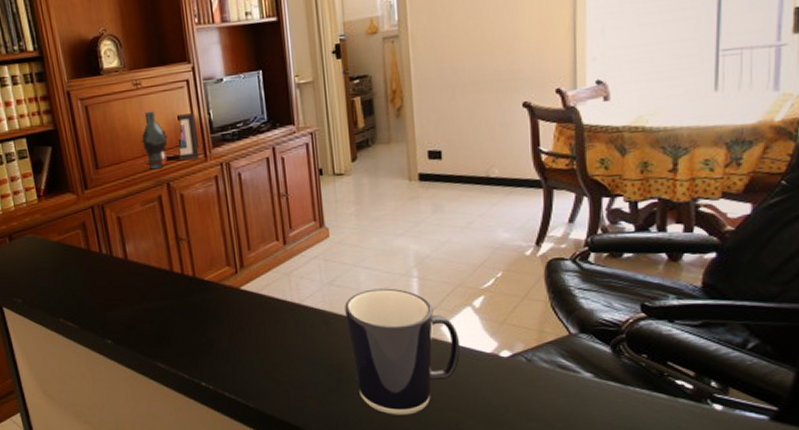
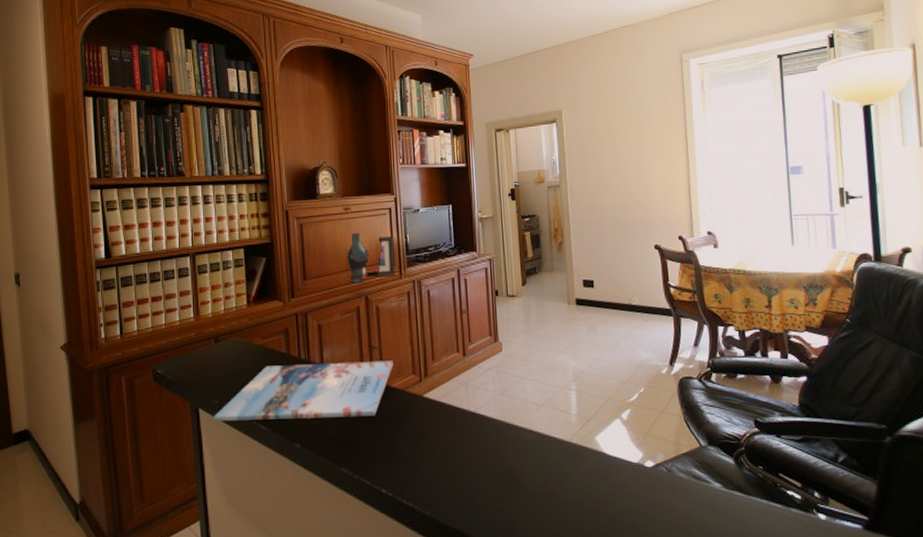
magazine: none [18,252,205,320] -> present [213,360,393,422]
mug: present [345,288,461,415] -> none [514,399,612,524]

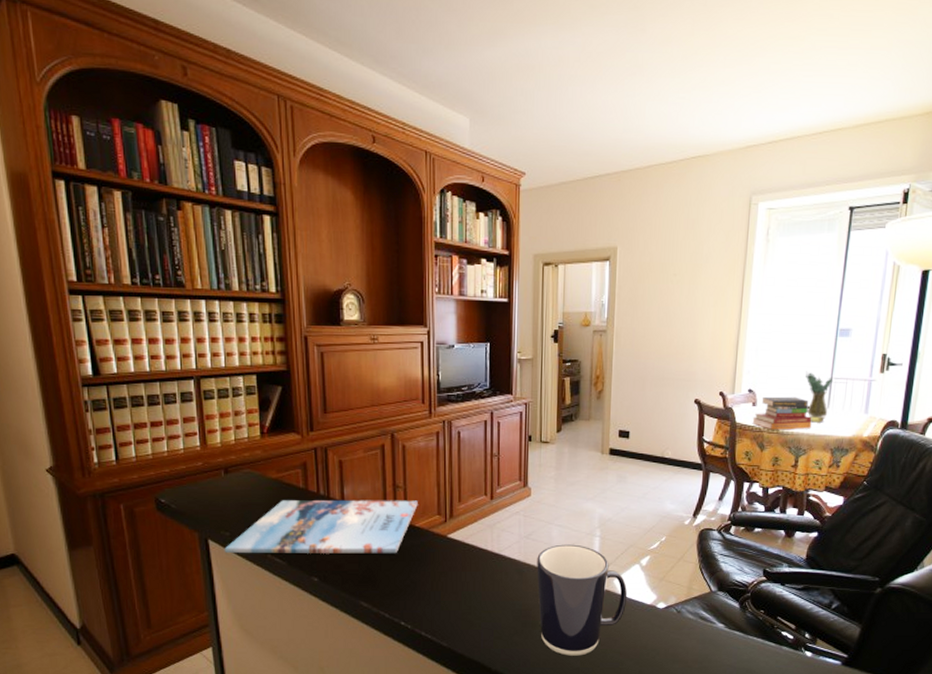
vase: present [346,232,369,283] -> none [371,365,397,420]
picture frame: present [363,236,396,278] -> none [391,372,425,415]
mug: none [514,399,612,524] -> present [537,544,628,656]
books: none [716,236,779,271] -> present [752,396,812,430]
vase: none [763,210,794,261] -> present [805,371,833,423]

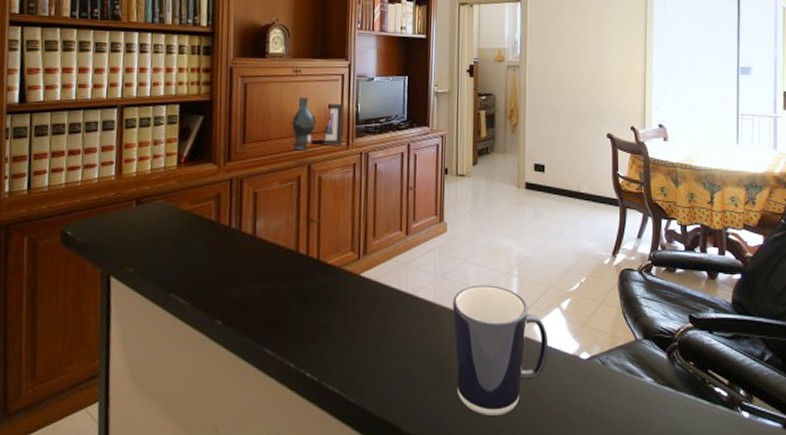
magazine: present [224,500,418,554] -> none [125,234,331,294]
vase: none [371,365,397,420] -> present [289,96,316,151]
picture frame: none [391,372,425,415] -> present [311,104,344,146]
books: present [752,396,812,430] -> none [665,131,723,166]
vase: present [805,371,833,423] -> none [713,107,740,159]

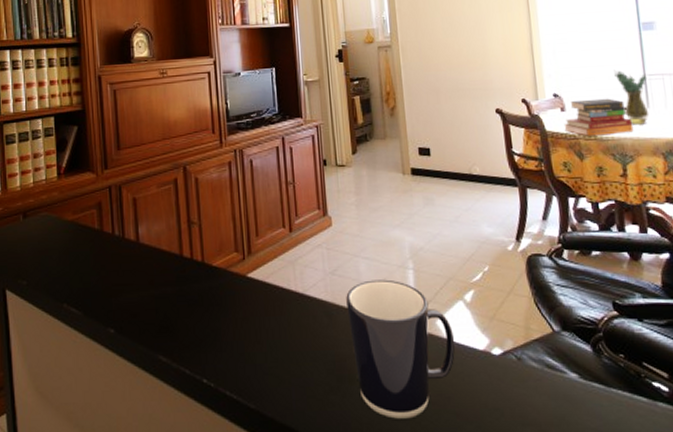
vase: present [289,96,316,151] -> none [163,98,187,153]
picture frame: present [311,104,344,146] -> none [181,102,216,147]
books: none [665,131,723,166] -> present [564,98,634,136]
vase: none [713,107,740,159] -> present [614,69,650,125]

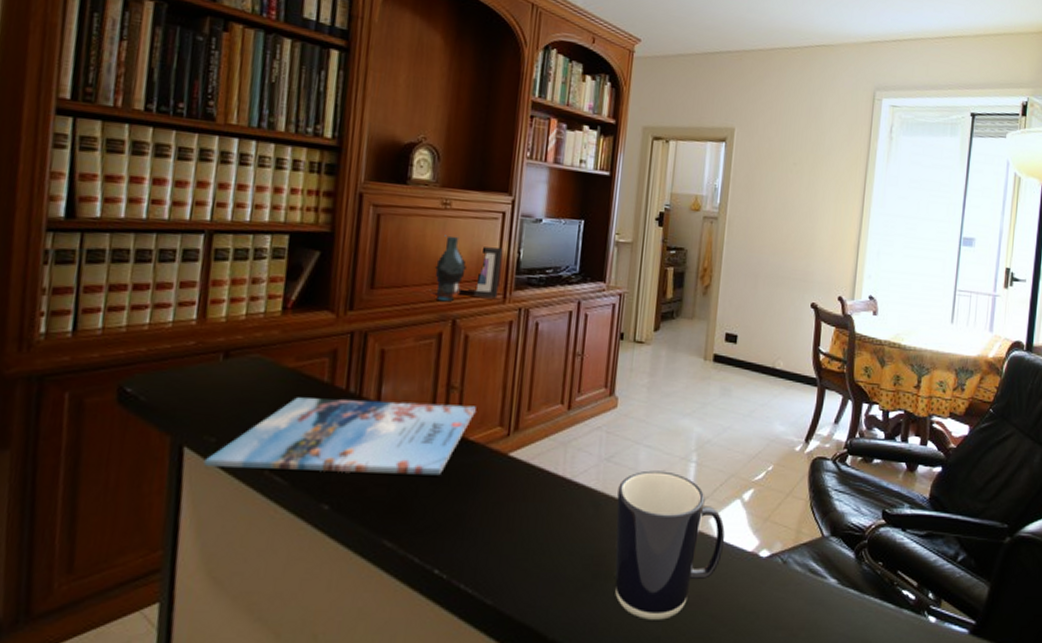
magazine: none [21,237,214,305] -> present [203,397,476,476]
vase: none [163,98,187,153] -> present [431,235,466,302]
picture frame: none [181,102,216,147] -> present [457,247,503,298]
books: present [564,98,634,136] -> none [872,305,936,345]
vase: present [614,69,650,125] -> none [929,280,957,339]

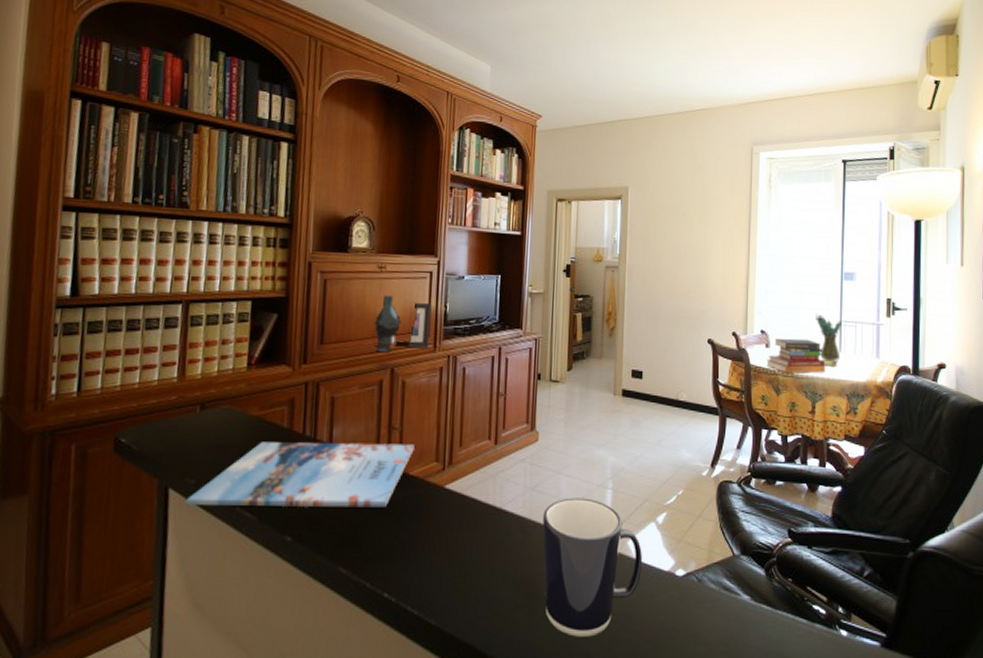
books: none [872,305,936,345] -> present [766,338,826,374]
vase: none [929,280,957,339] -> present [816,313,843,367]

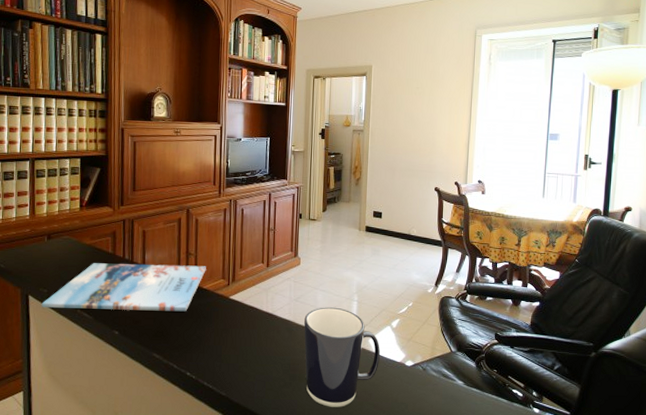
vase: present [371,294,401,353] -> none [172,153,193,198]
picture frame: present [394,303,432,348] -> none [189,160,217,194]
books: present [766,338,826,374] -> none [482,186,531,215]
vase: present [816,313,843,367] -> none [524,167,547,209]

